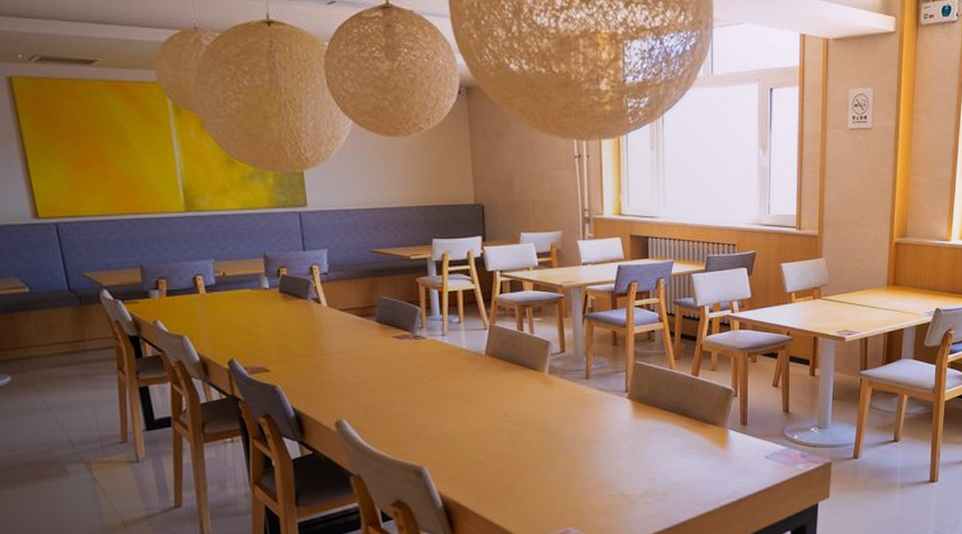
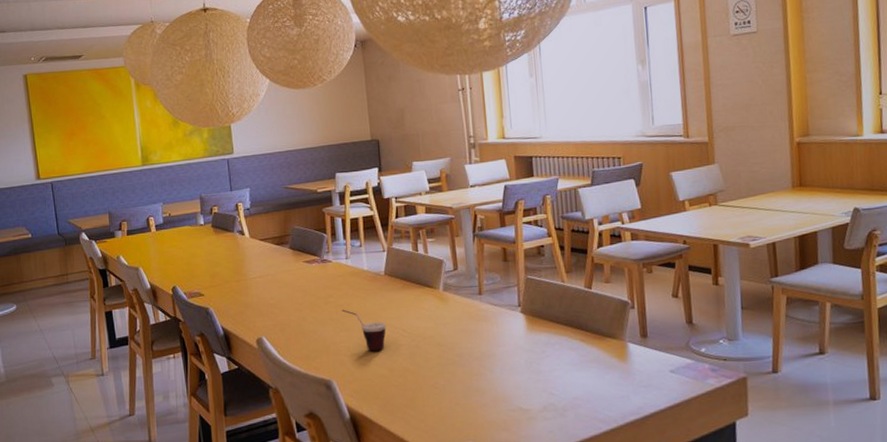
cup: none [435,391,486,436] -> present [341,309,386,351]

